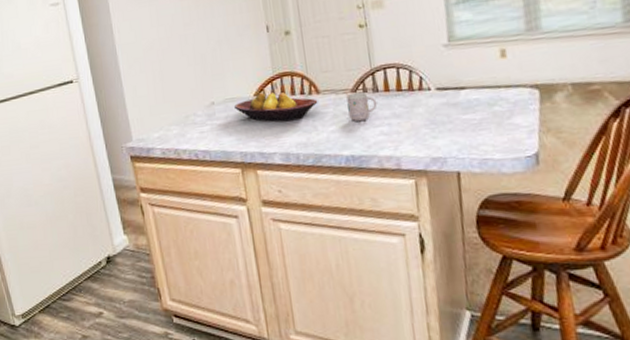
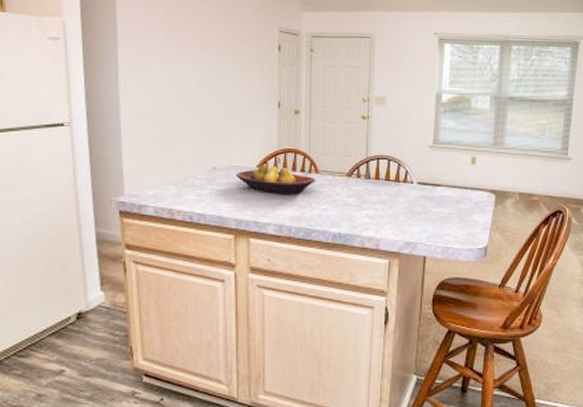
mug: present [344,89,378,121] -> none [340,172,367,202]

